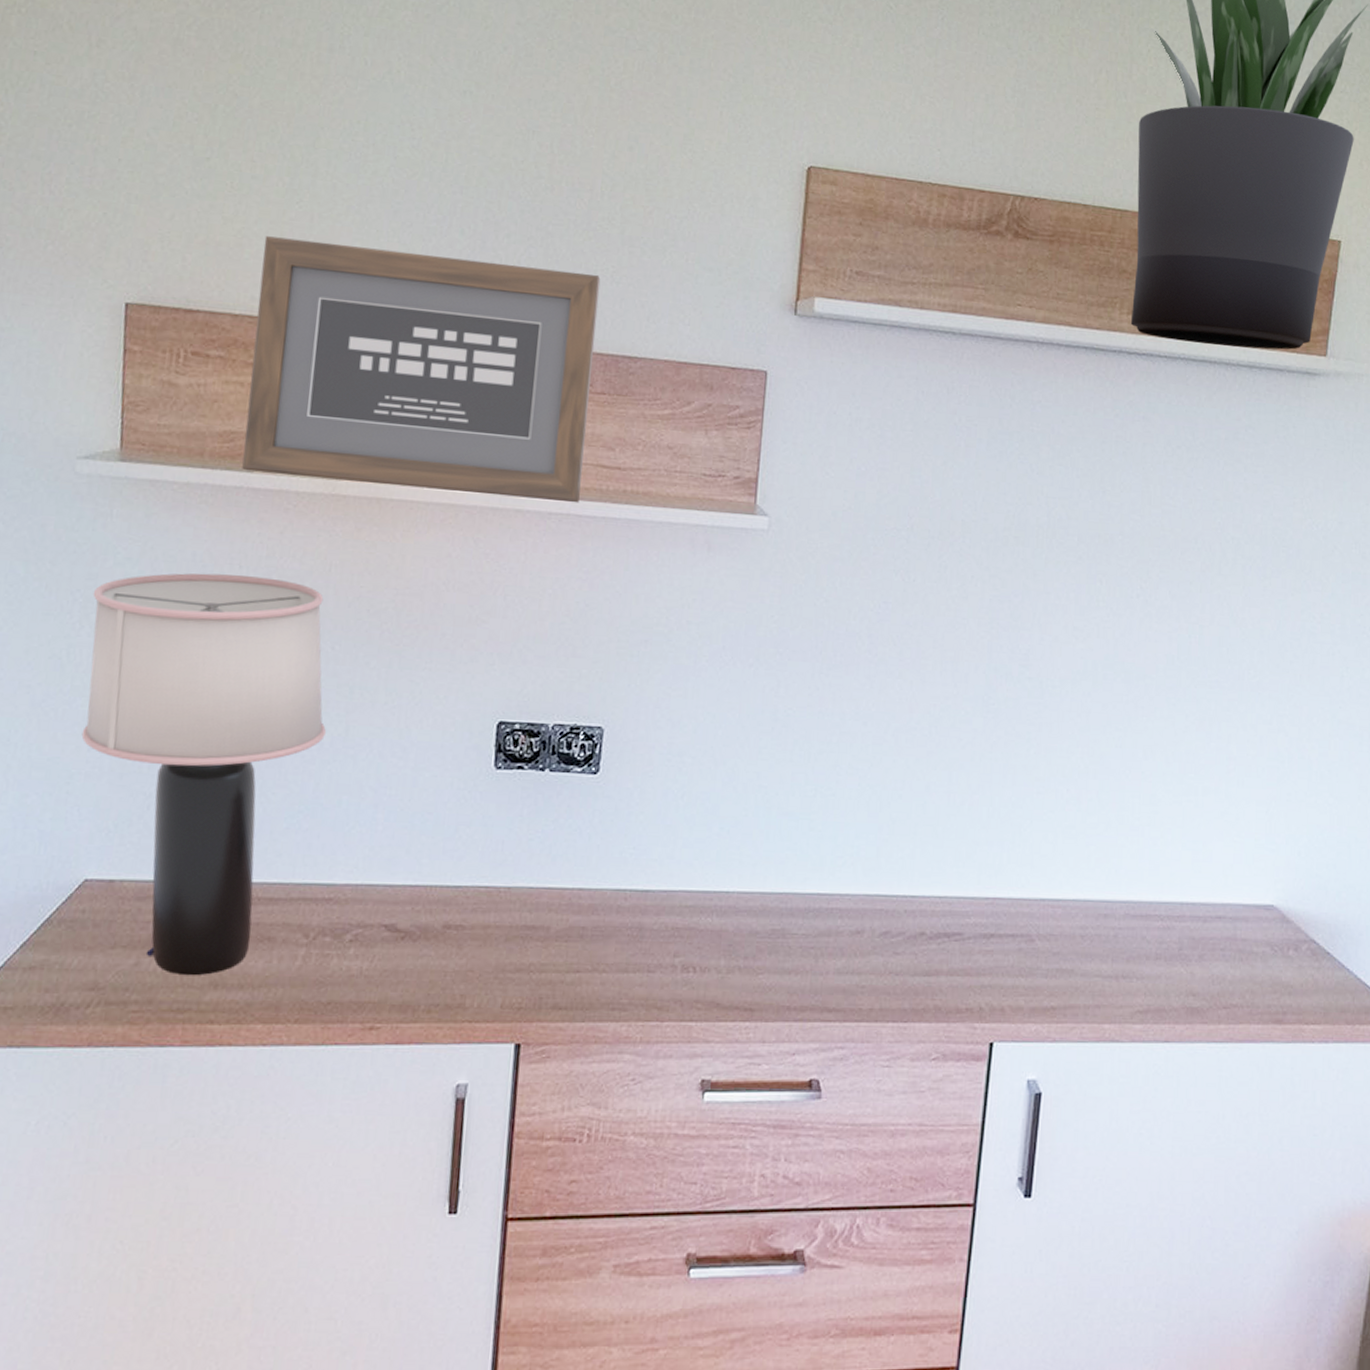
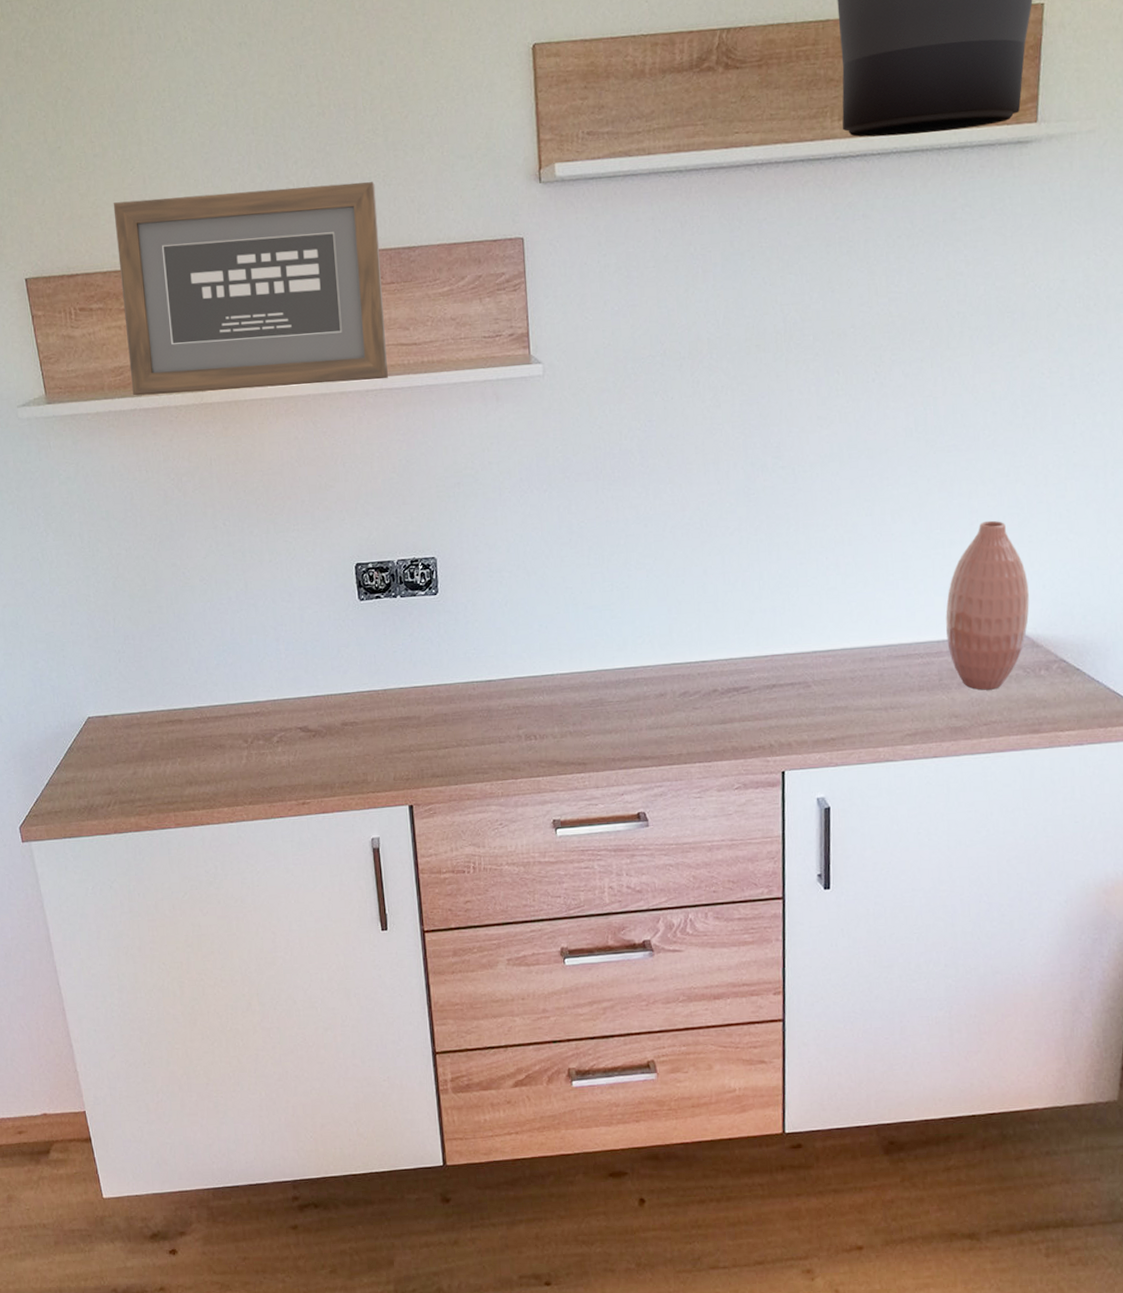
table lamp: present [81,573,326,975] -> none [50,476,231,778]
vase: none [1190,770,1283,967] -> present [945,520,1030,690]

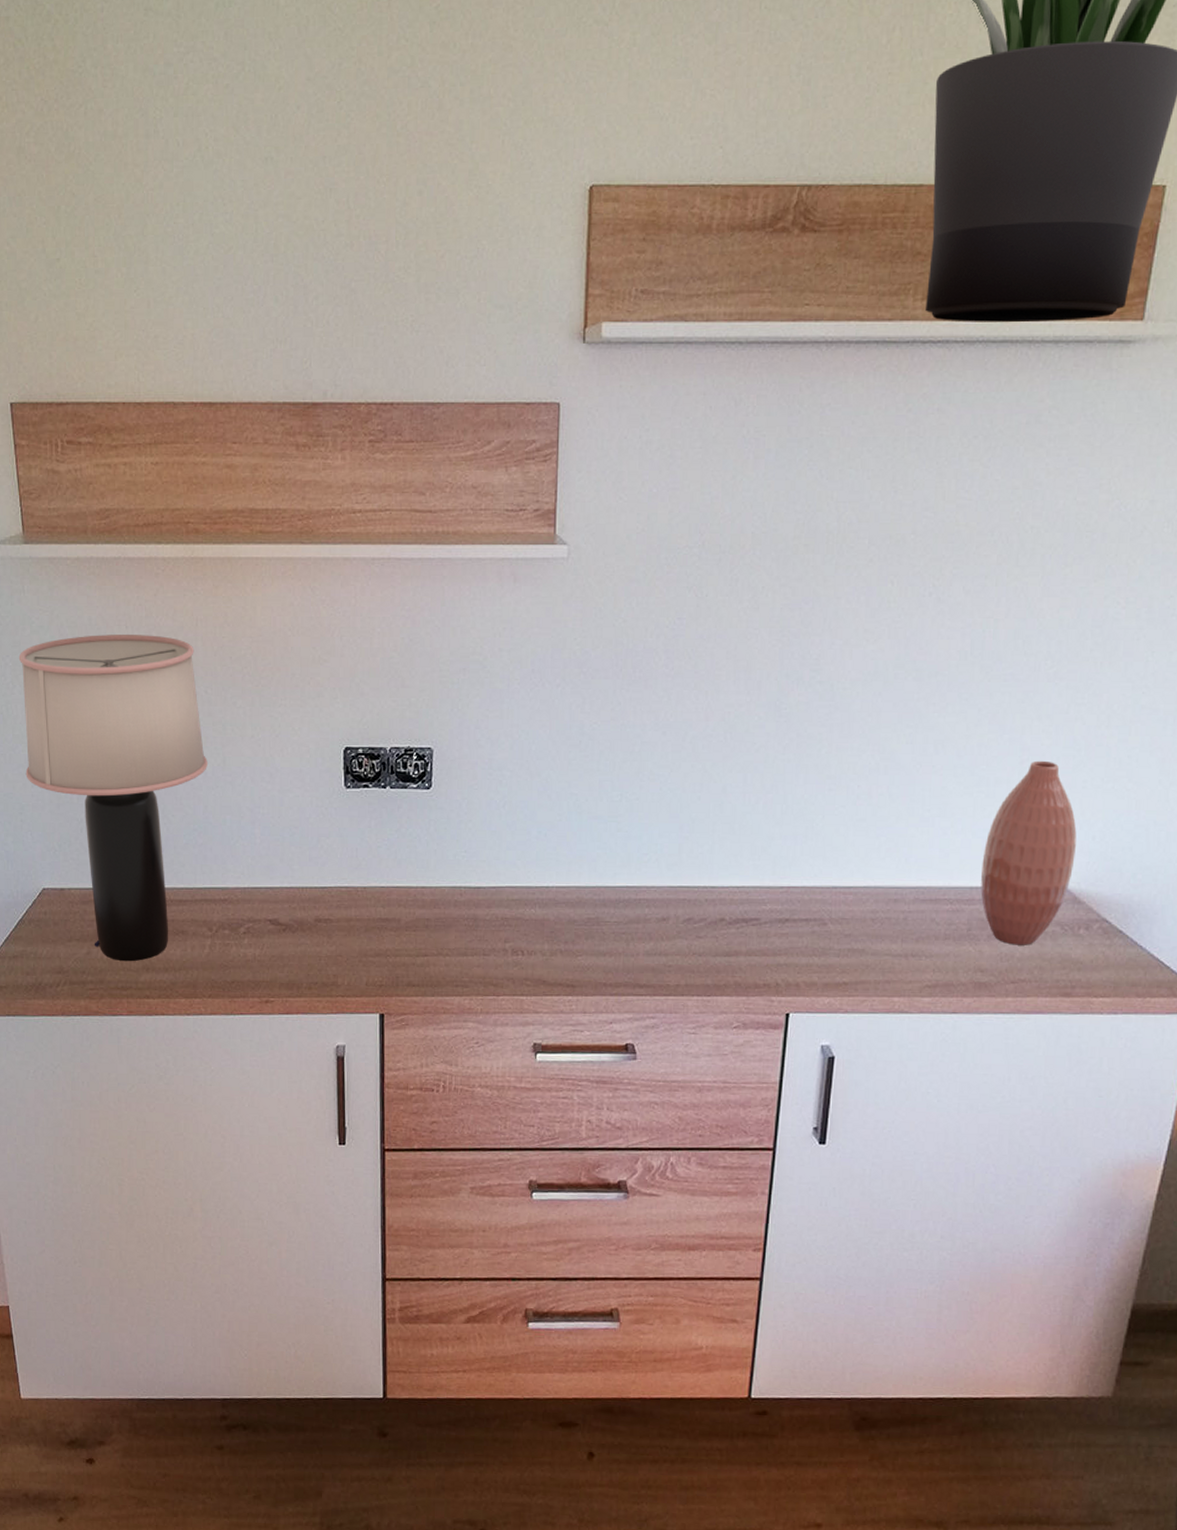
table lamp: none [50,476,231,778] -> present [18,635,207,961]
picture frame: present [113,181,388,396] -> none [112,325,402,547]

